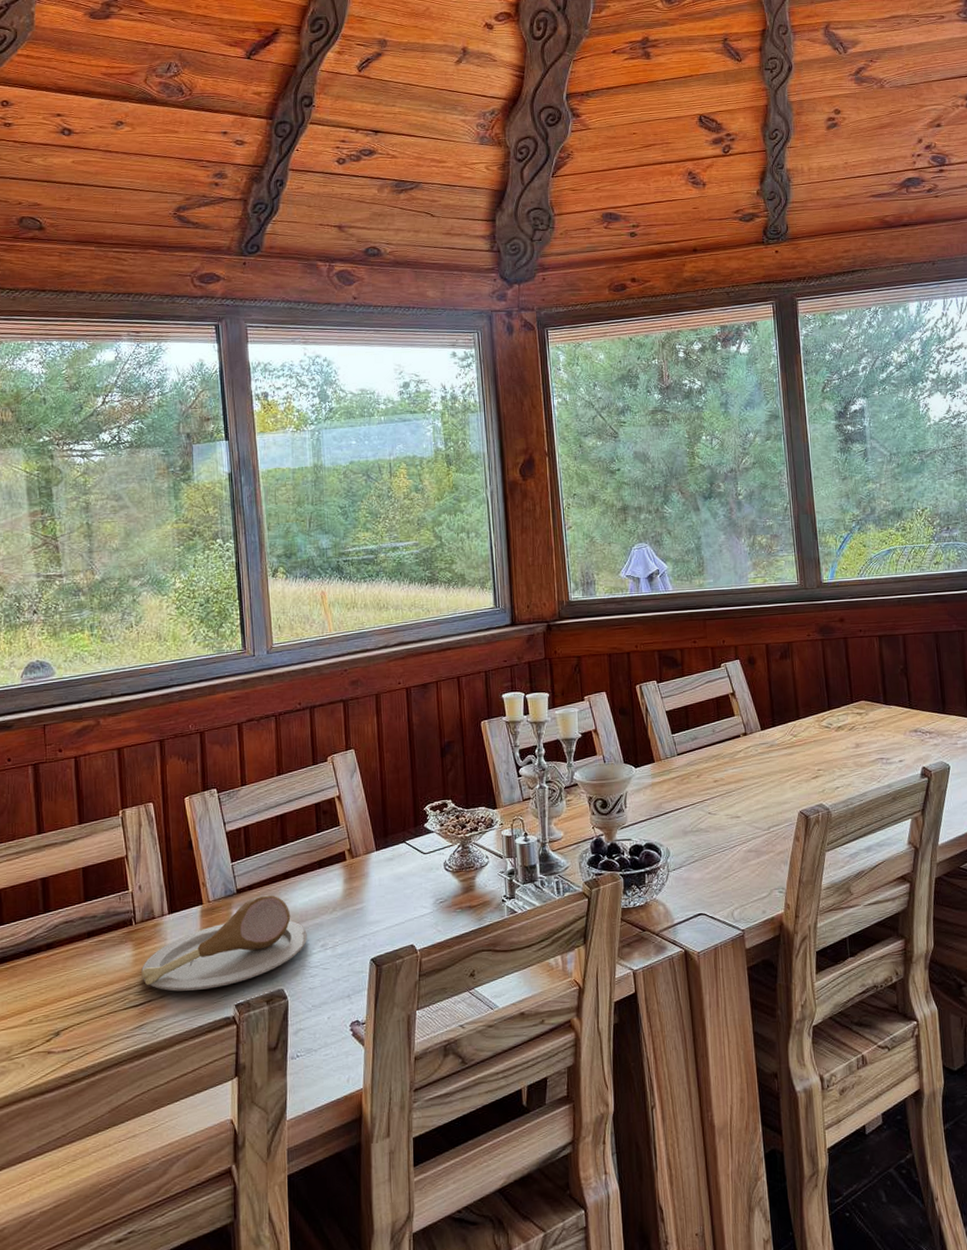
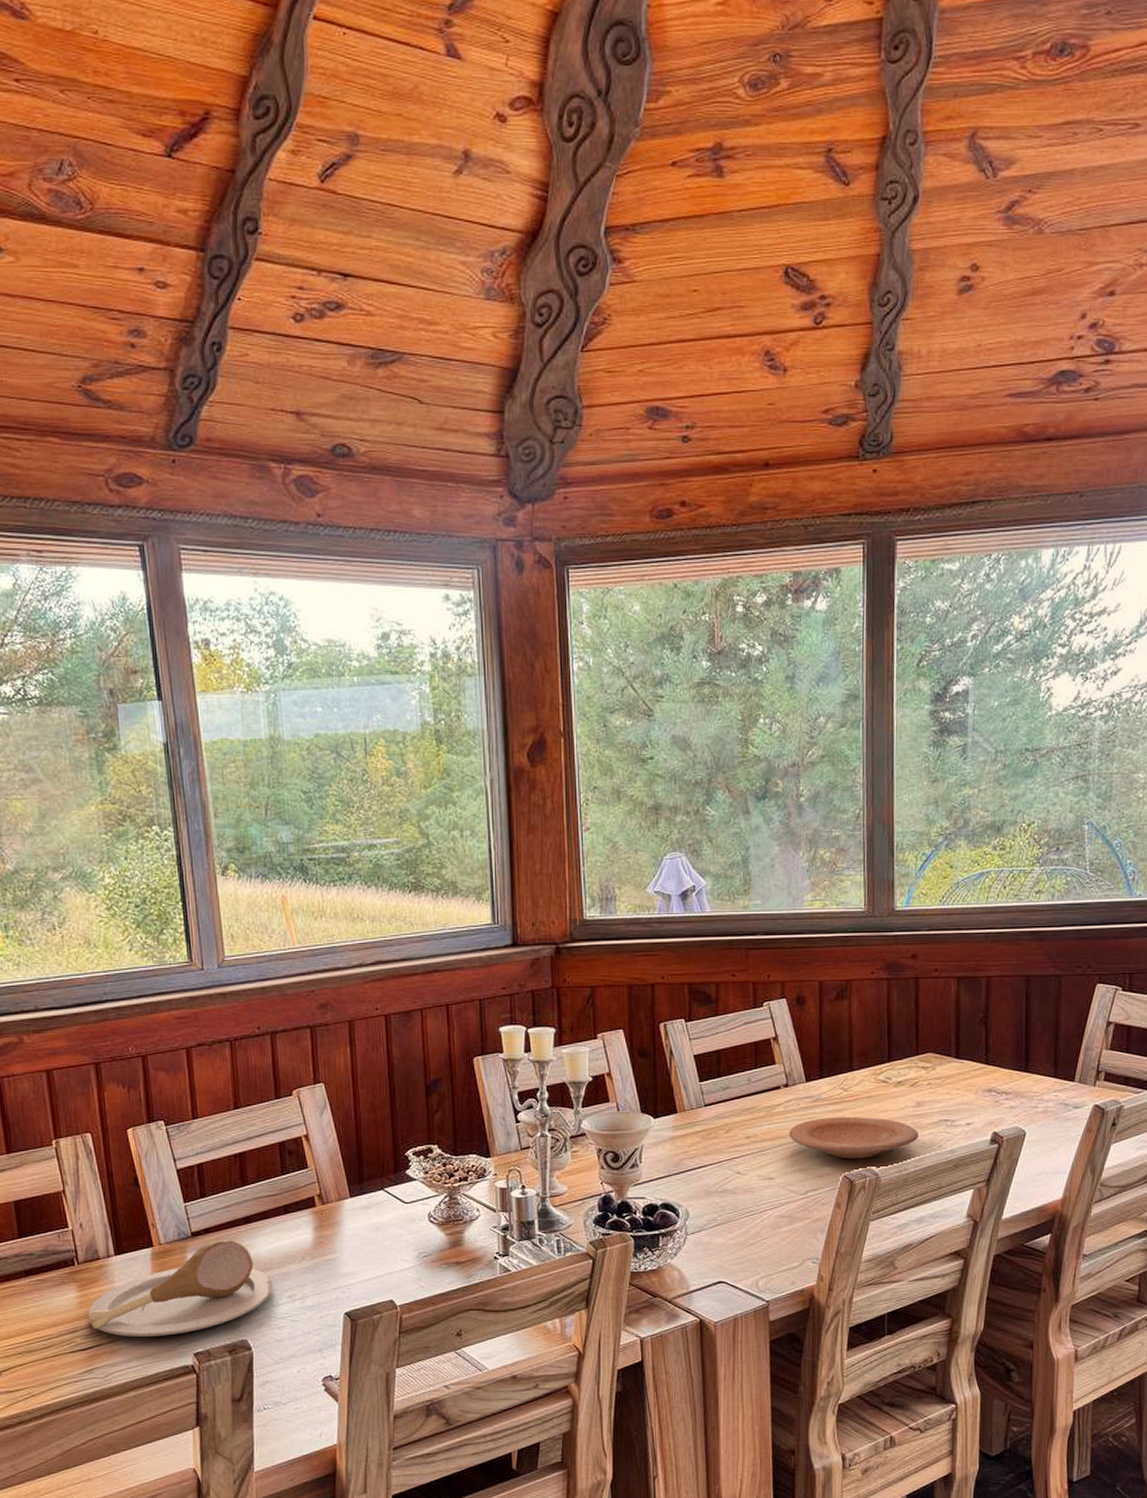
plate: none [750,758,860,797] -> present [788,1116,919,1159]

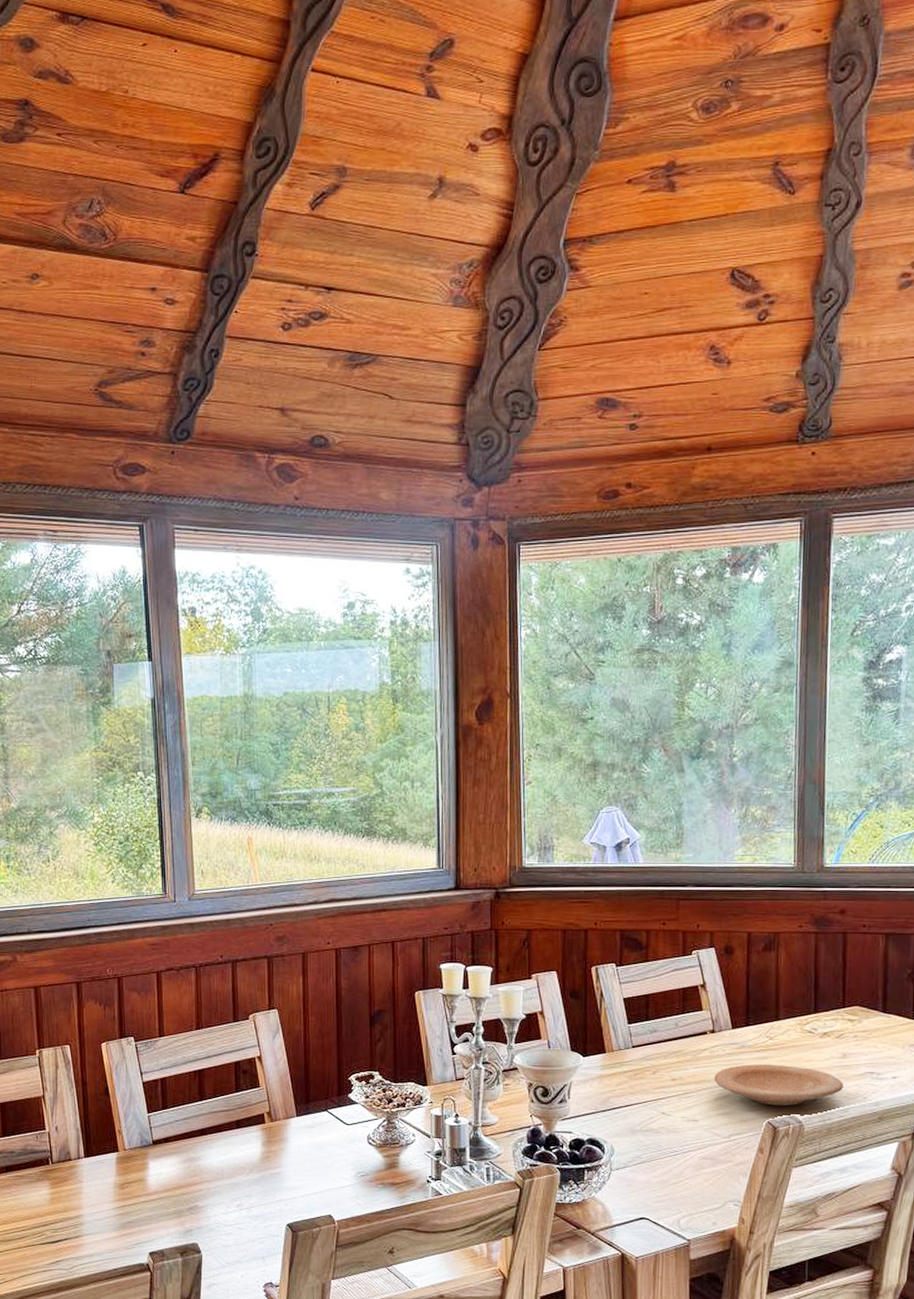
plate: present [87,1240,273,1337] -> none [58,1149,223,1235]

